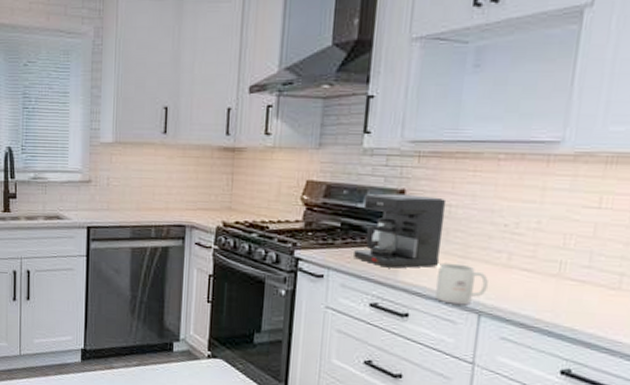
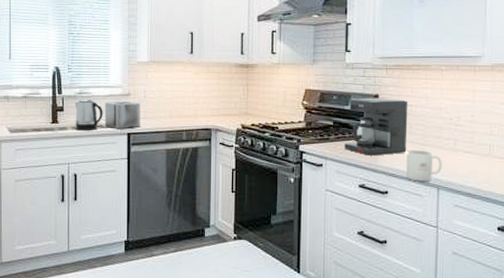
kettle: none [29,185,60,222] -> present [75,99,103,131]
toaster: none [61,188,103,223] -> present [104,101,141,130]

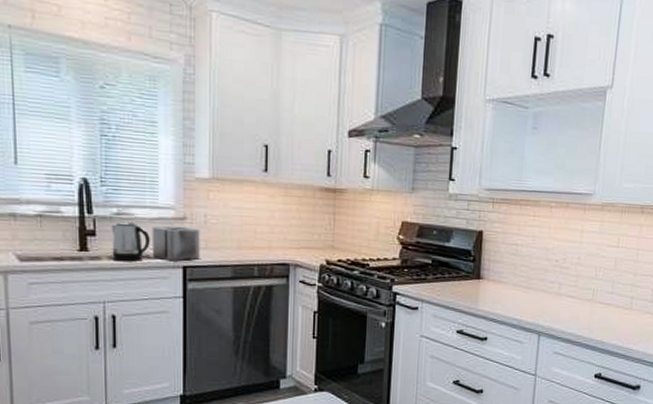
coffee maker: present [344,98,408,156] -> none [443,234,514,299]
mug: present [405,149,442,182] -> none [507,293,545,328]

